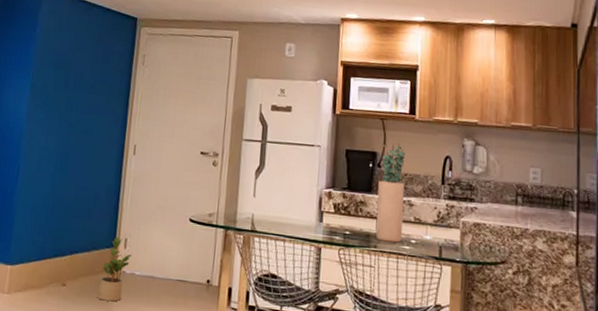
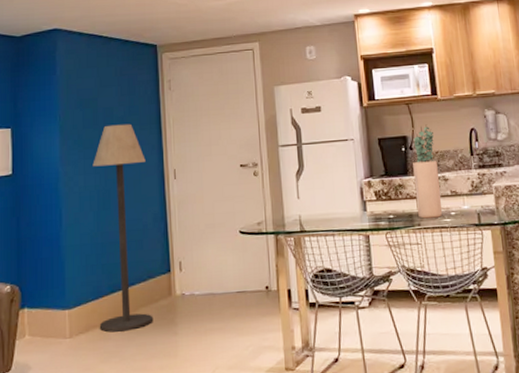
floor lamp: none [37,90,109,298] -> present [93,123,154,333]
potted plant: present [97,236,132,302] -> none [160,261,189,326]

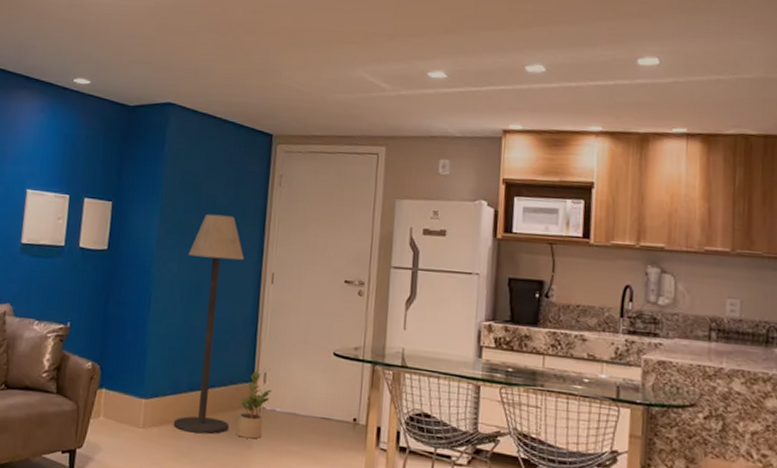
potted plant: none [160,261,189,326] -> present [235,370,272,439]
vase: present [413,124,443,219] -> none [542,271,577,382]

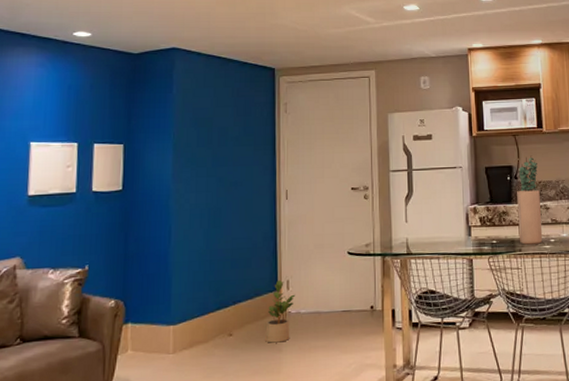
floor lamp: present [173,214,244,434] -> none [203,144,259,349]
vase: none [542,271,577,382] -> present [517,155,543,245]

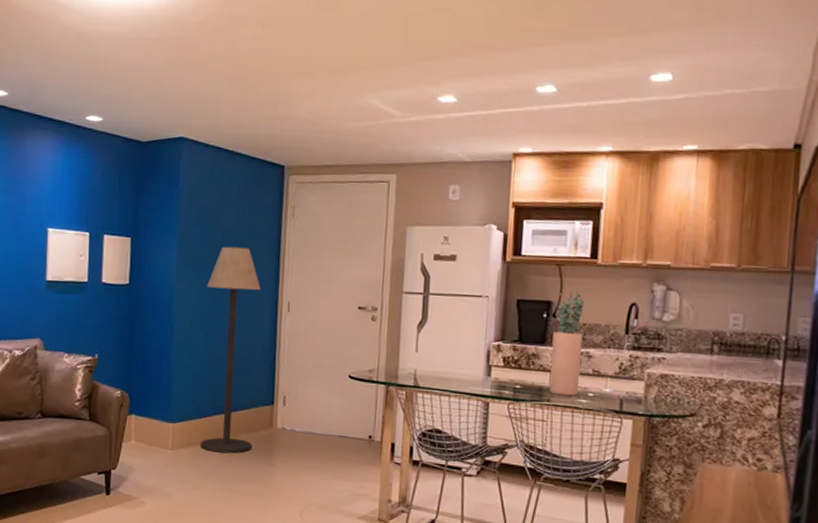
floor lamp: none [203,144,259,349] -> present [200,246,261,454]
potted plant: present [265,279,296,343] -> none [259,394,292,457]

